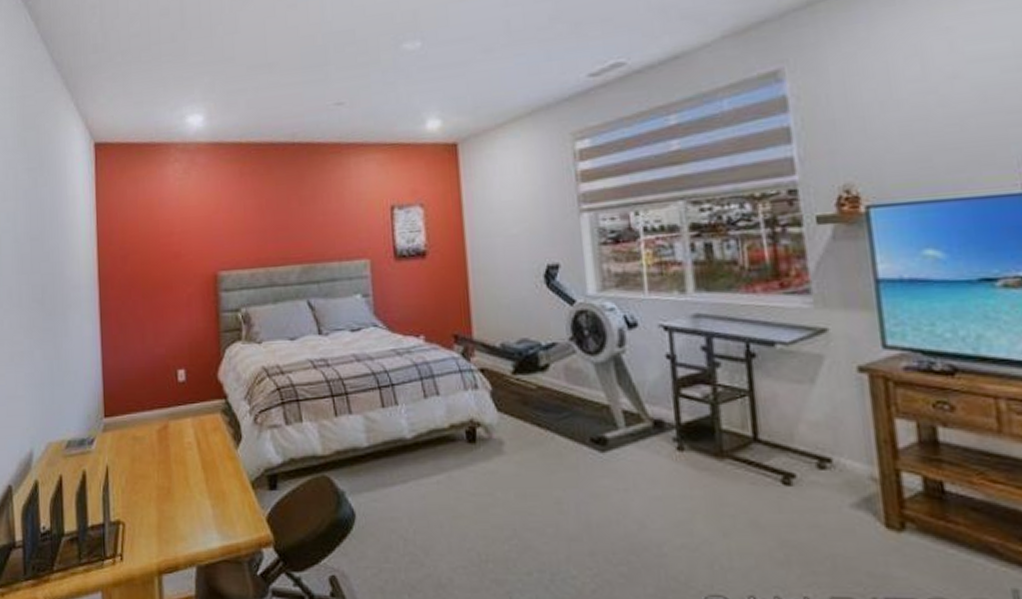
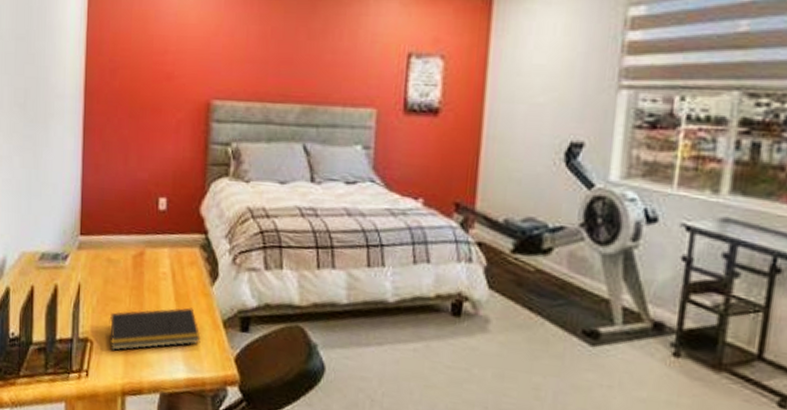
notepad: none [139,473,231,529] -> present [109,307,201,351]

